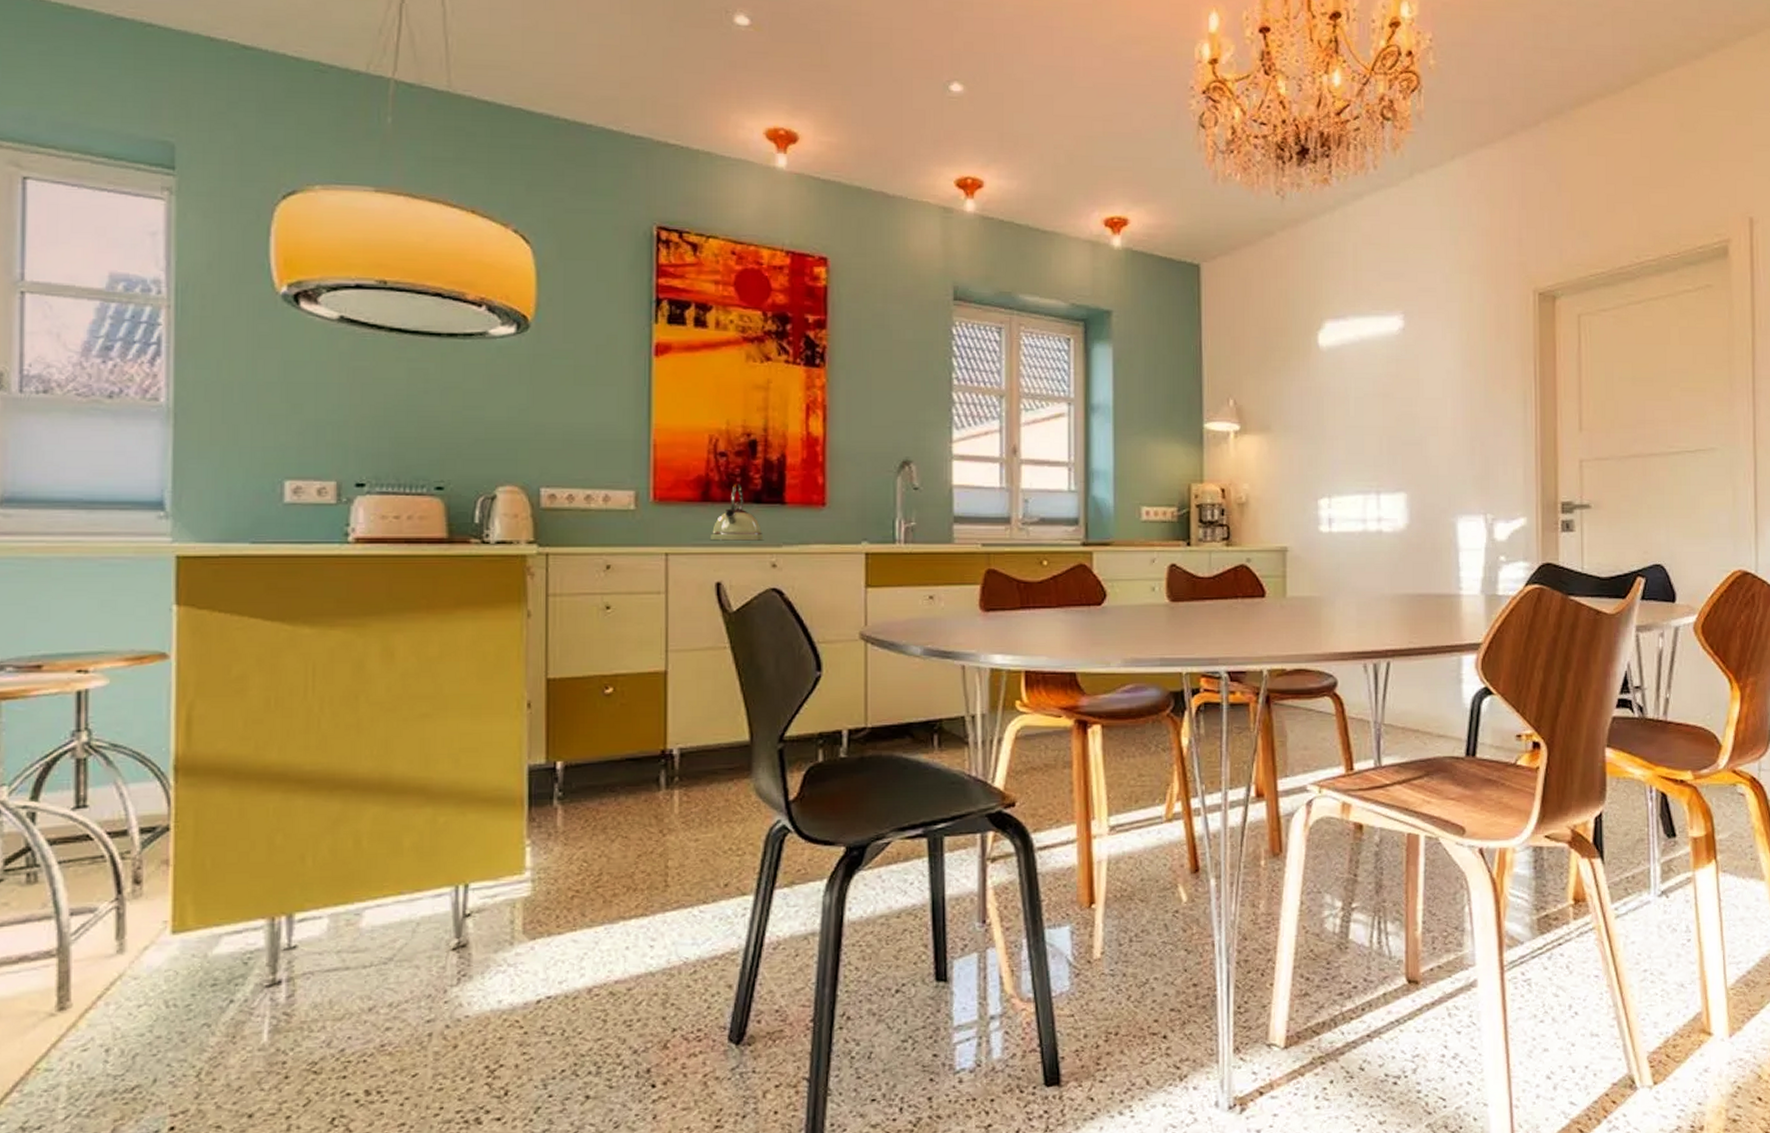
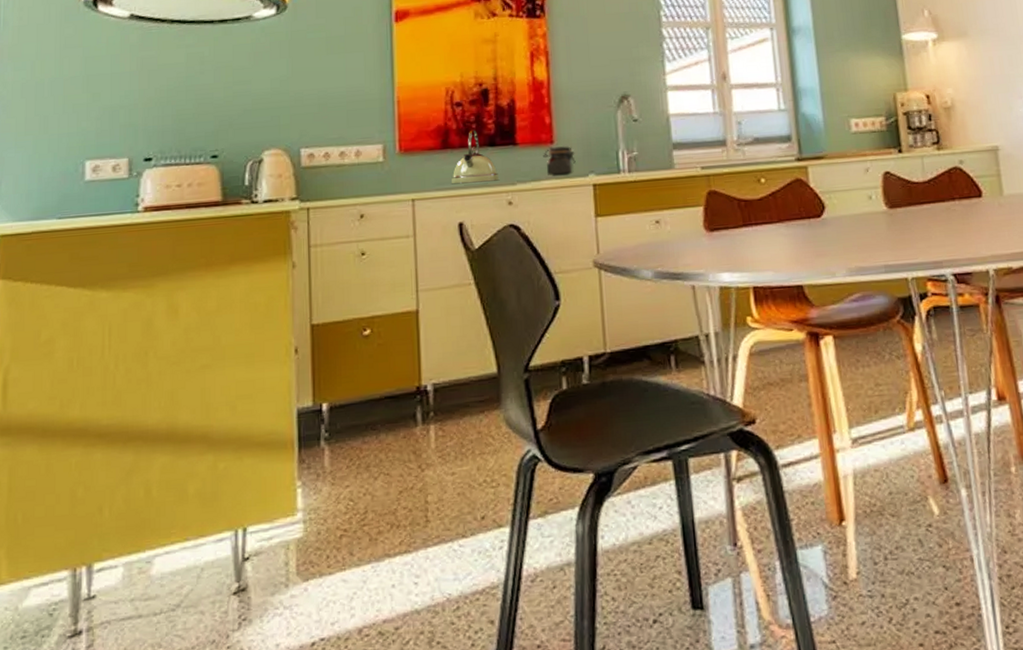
jar: none [813,509,848,542] -> present [543,145,576,177]

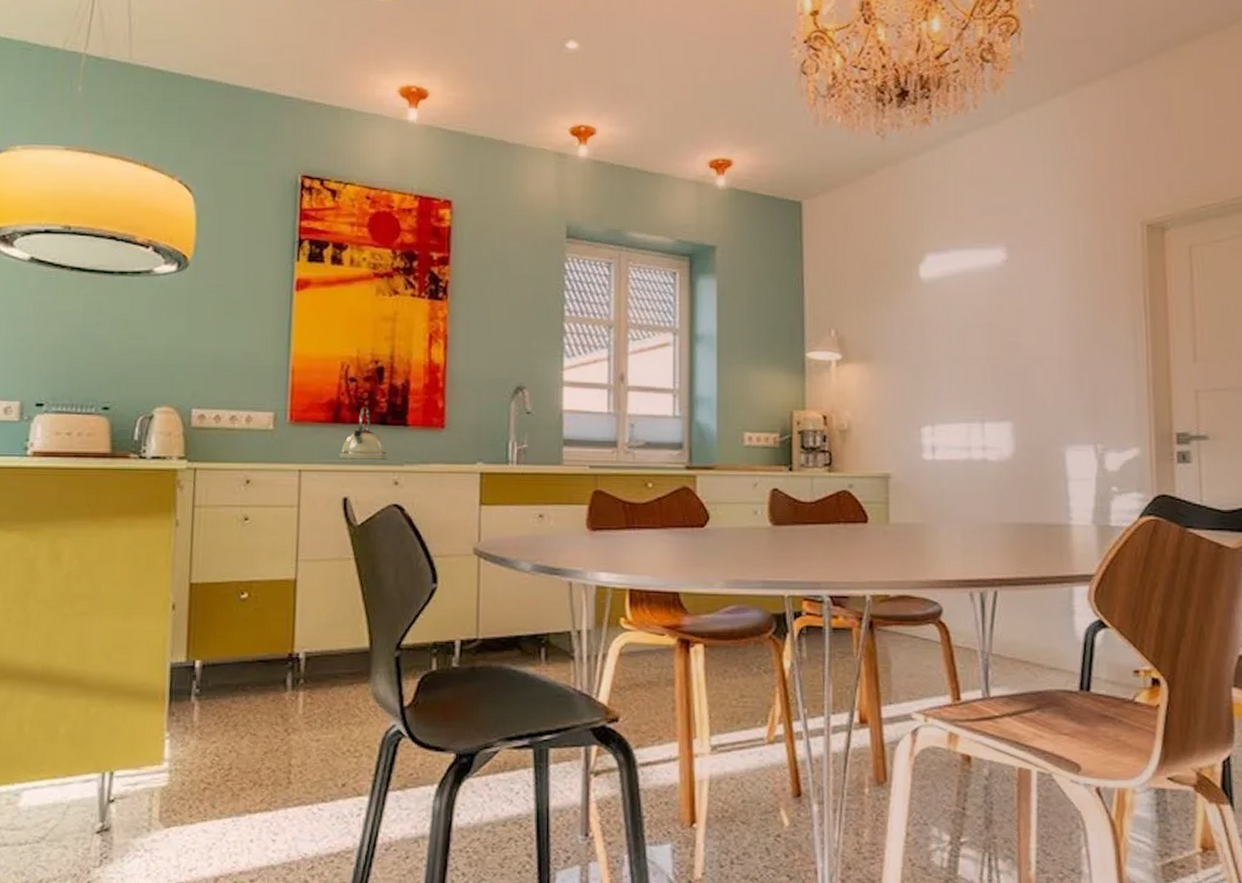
jar: present [543,145,576,177] -> none [433,431,465,462]

